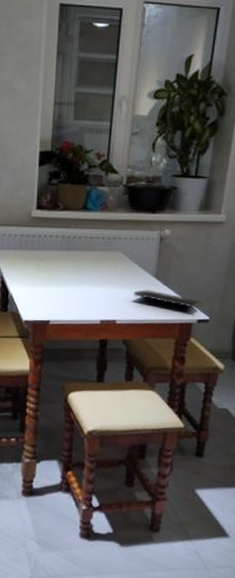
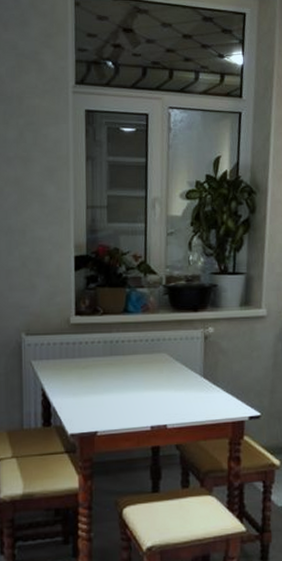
notepad: present [133,289,205,312] -> none [182,390,255,409]

